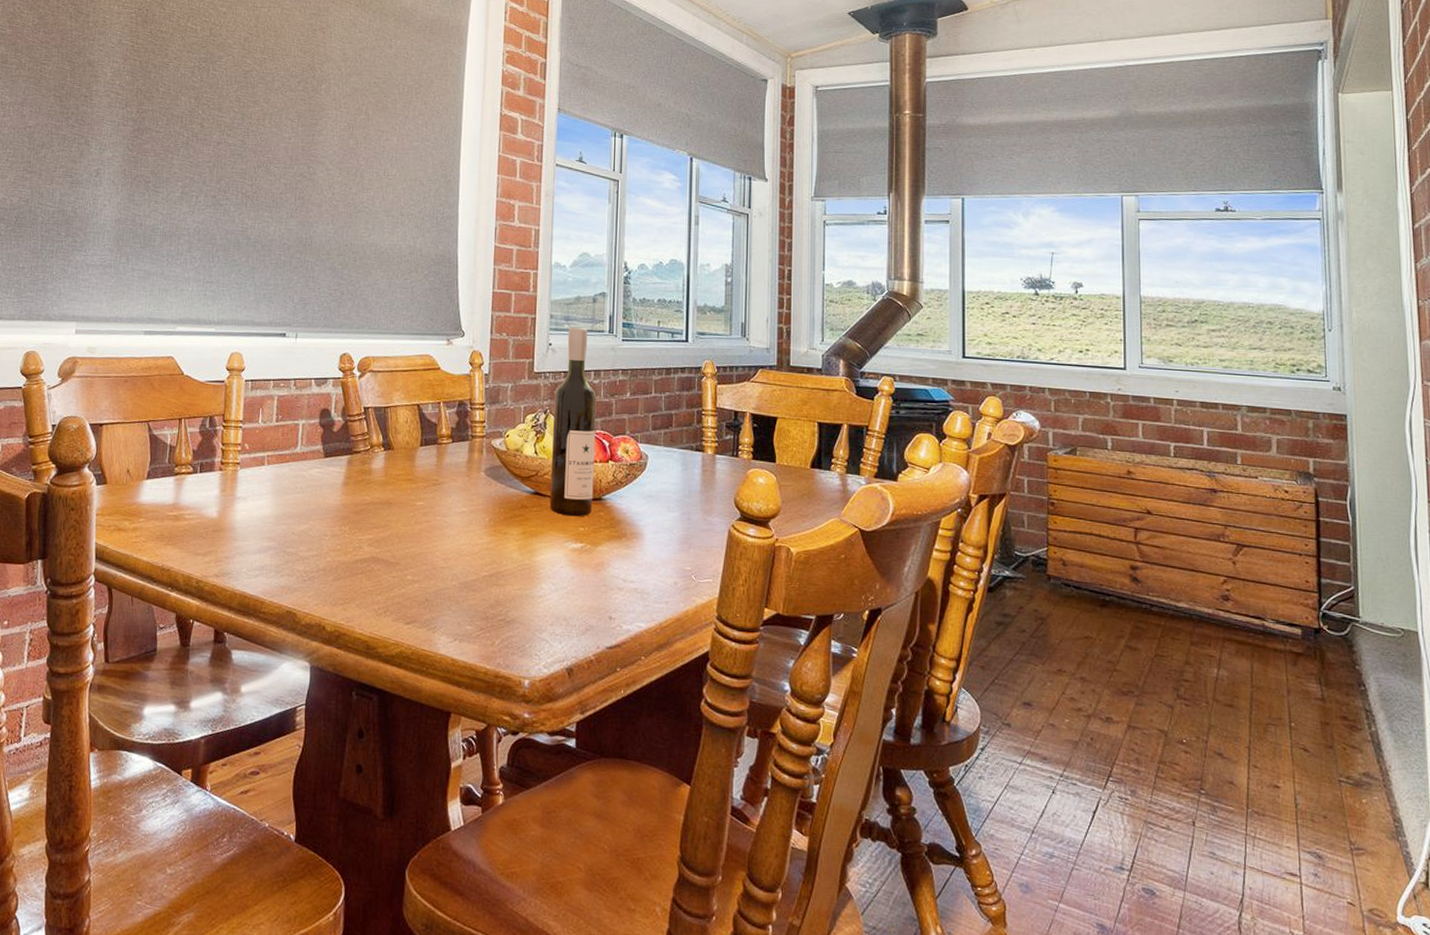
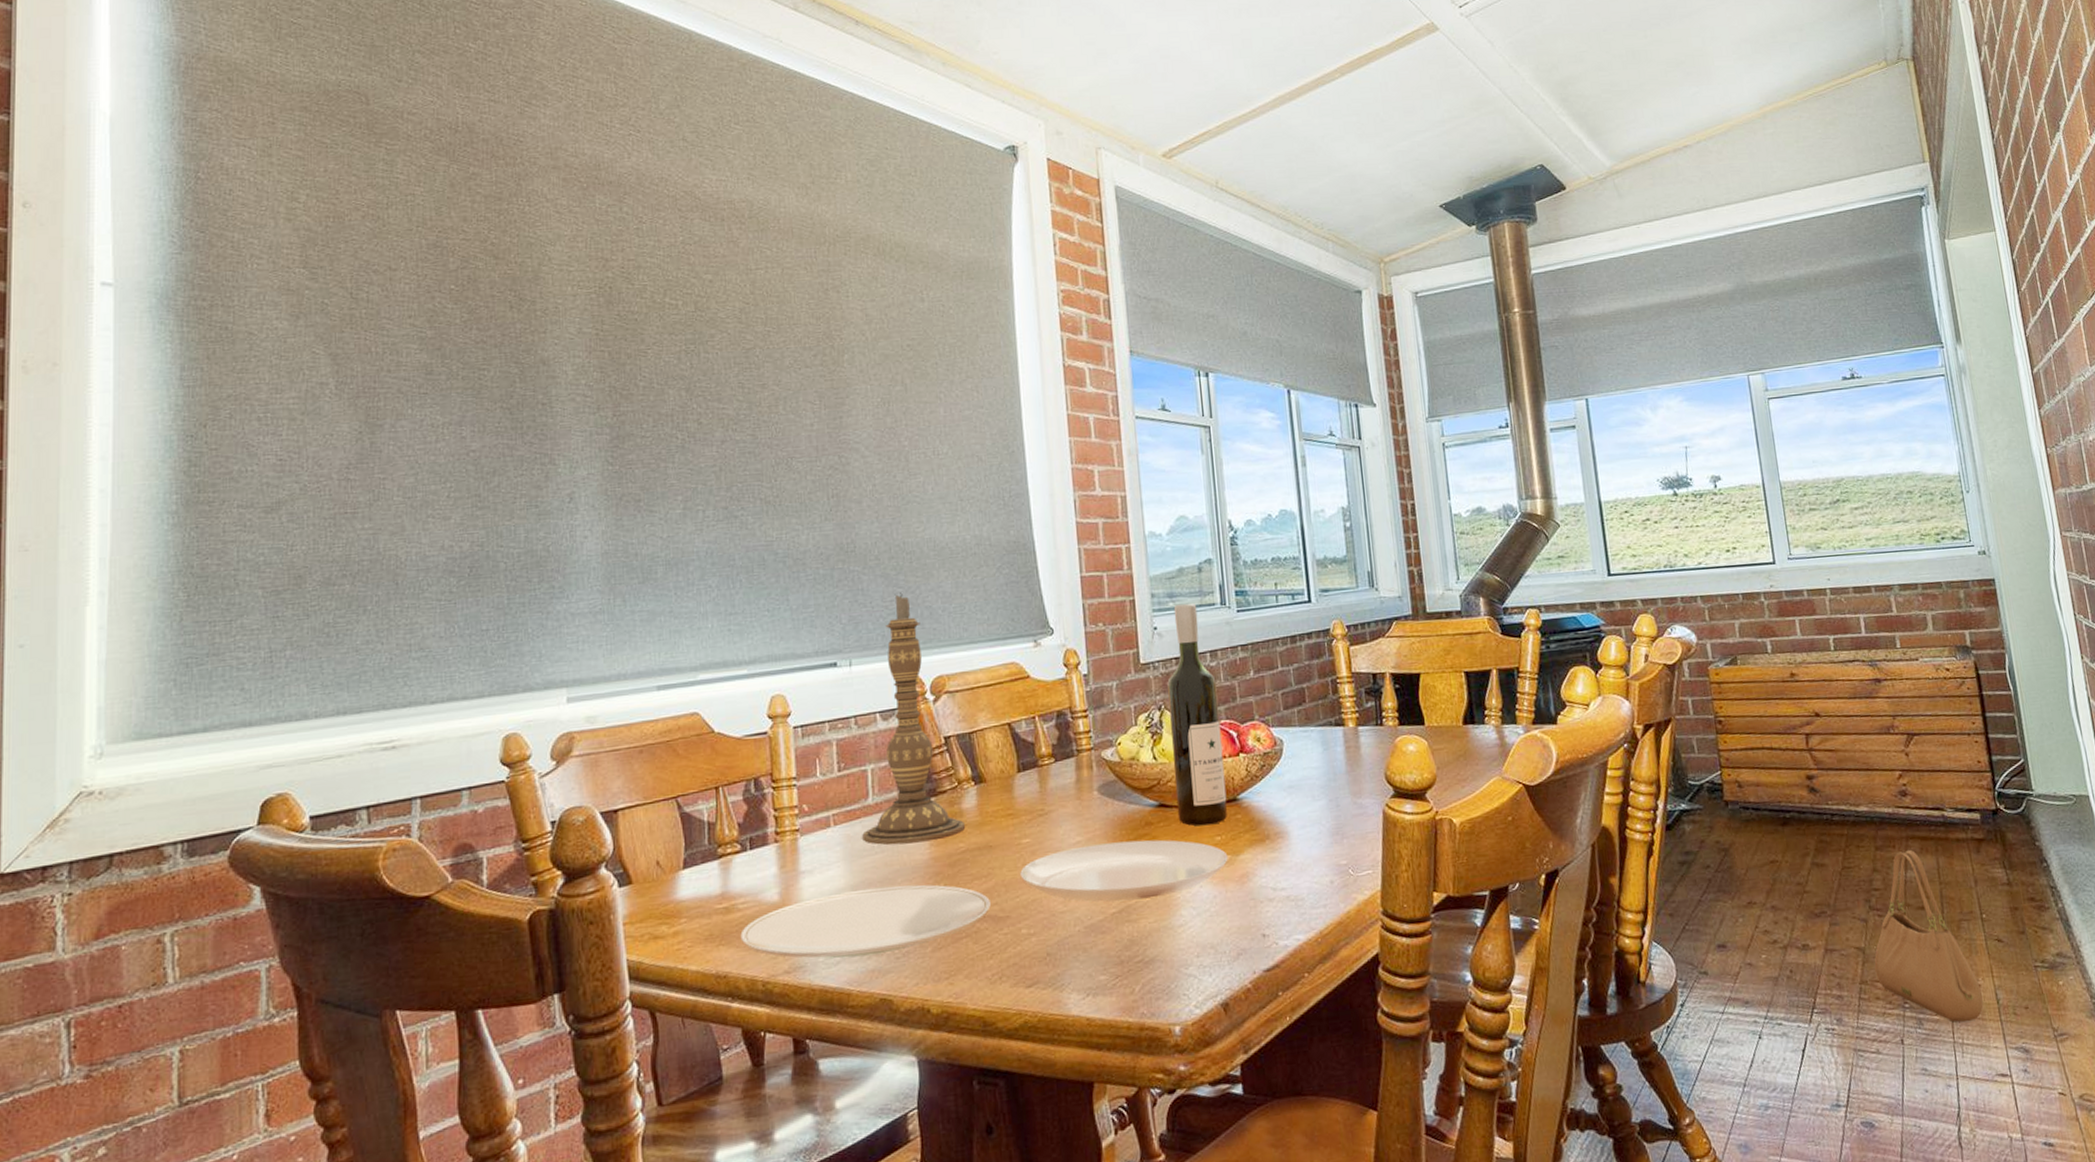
plate: none [184,519,385,574] -> present [740,884,991,958]
candlestick: none [288,284,372,490] -> present [862,592,965,845]
plate: none [412,516,588,570] -> present [1020,839,1228,903]
handbag: none [1175,650,1282,818] -> present [1874,849,1983,1023]

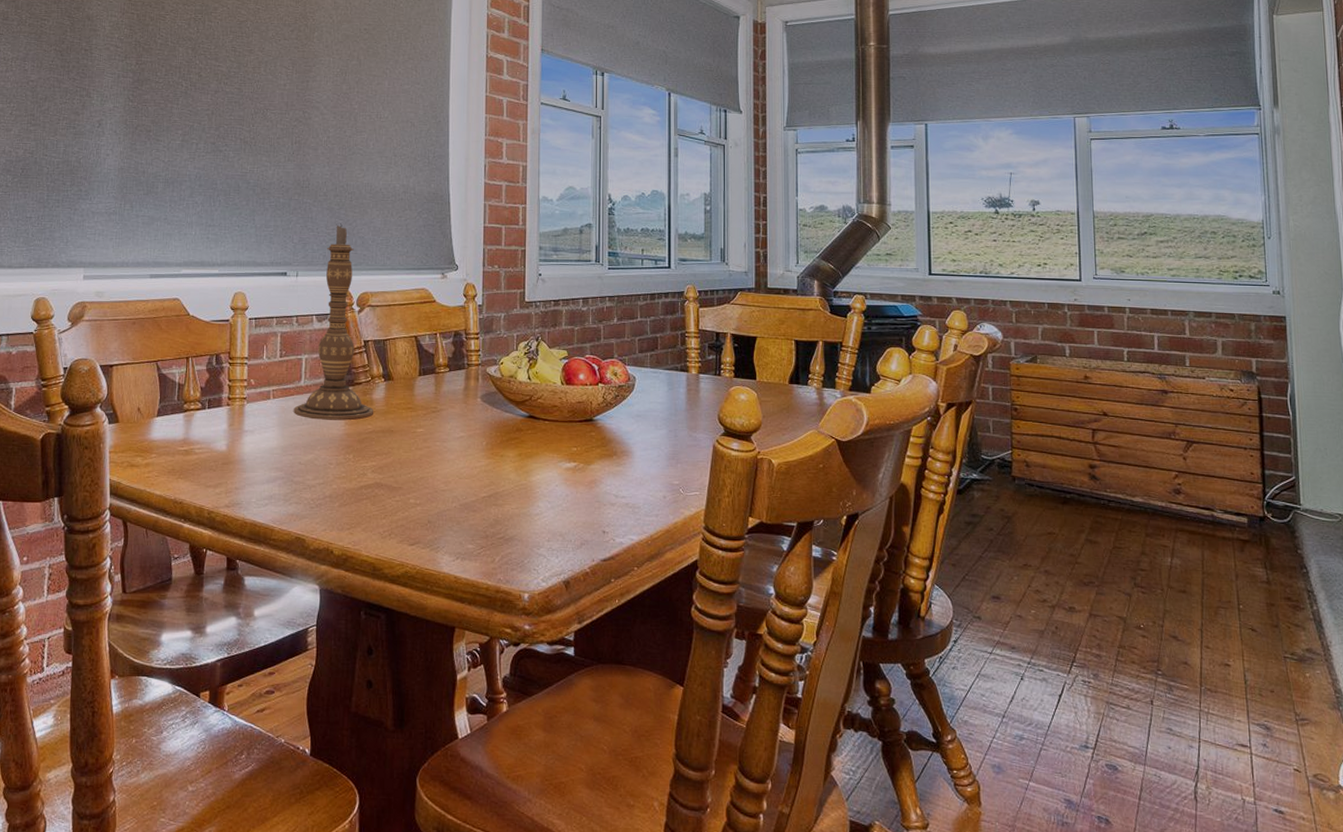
plate: present [740,884,991,958] -> none [195,450,388,502]
plate: present [1020,839,1228,903] -> none [413,440,581,489]
bottle: present [1167,603,1227,826] -> none [543,257,585,438]
handbag: present [1874,849,1983,1023] -> none [1133,540,1232,694]

